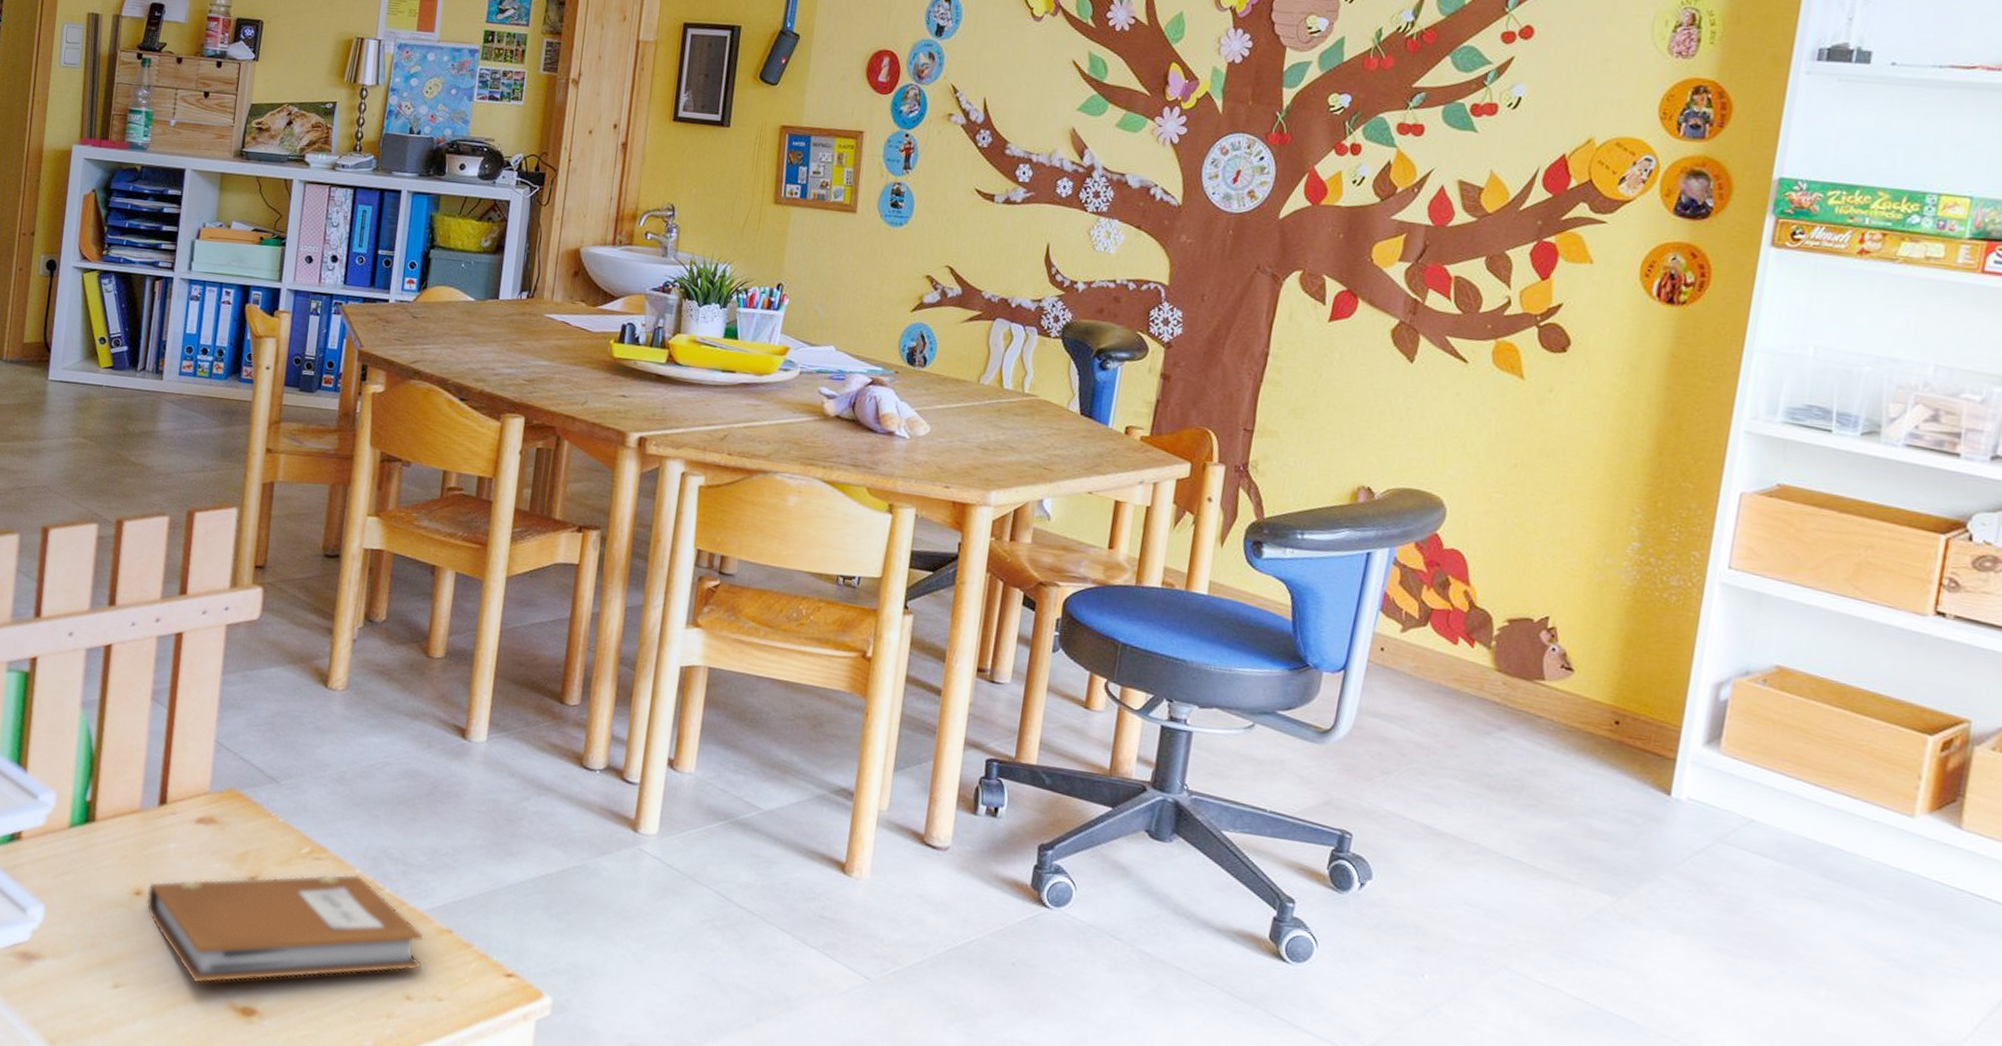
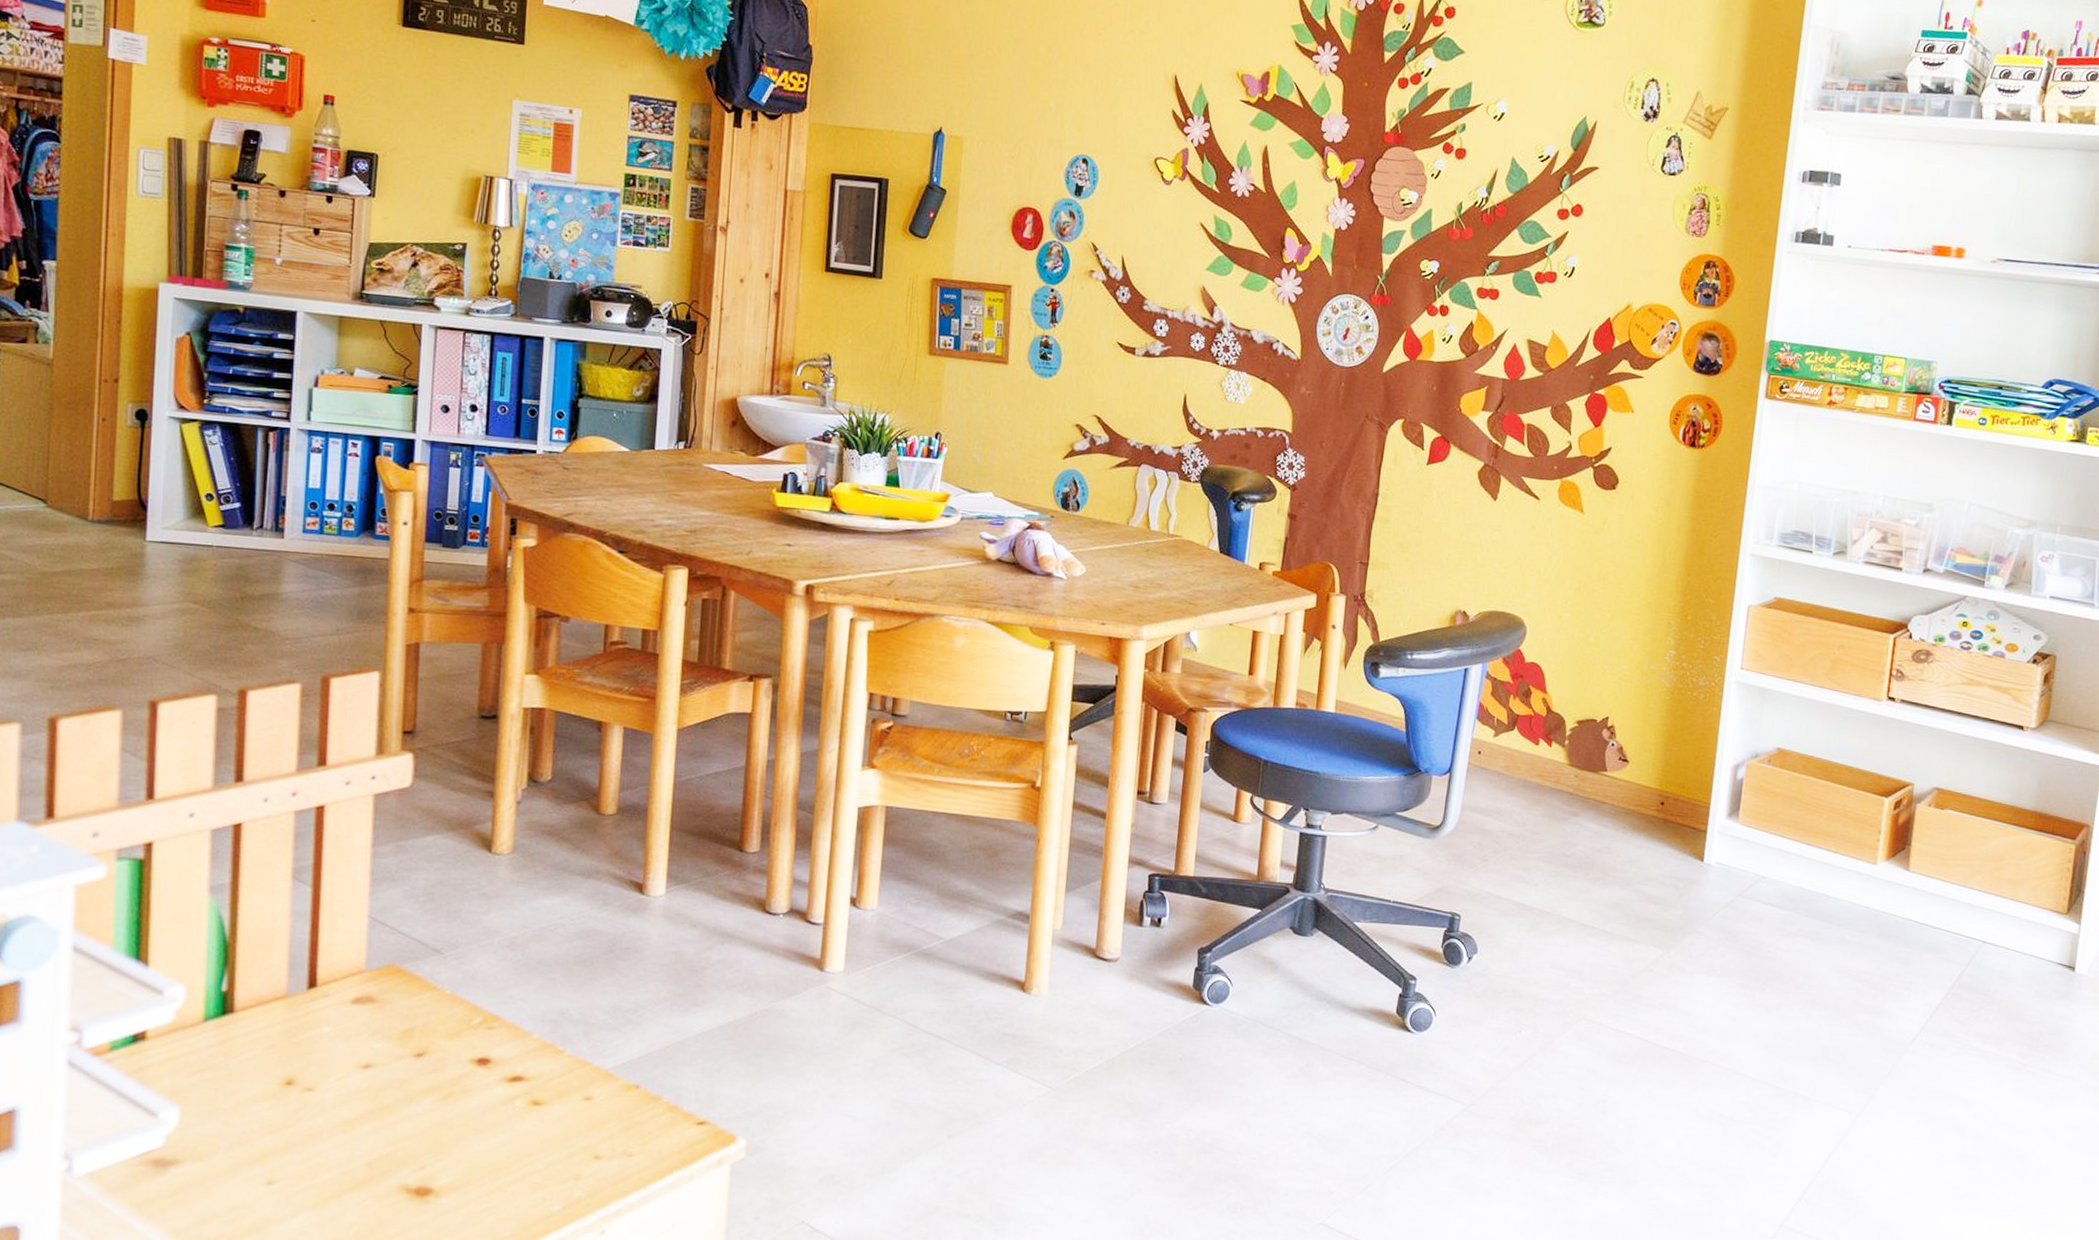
notebook: present [146,874,424,984] -> none [300,1039,610,1169]

